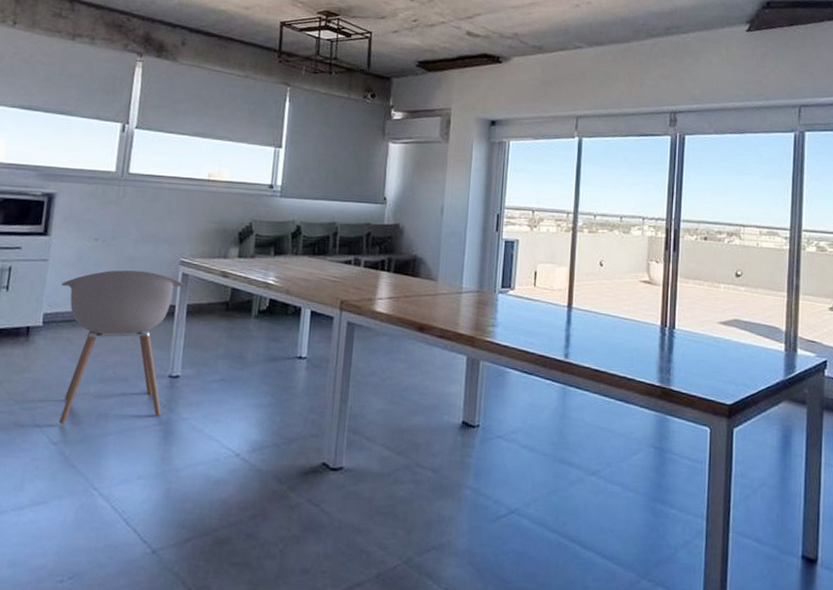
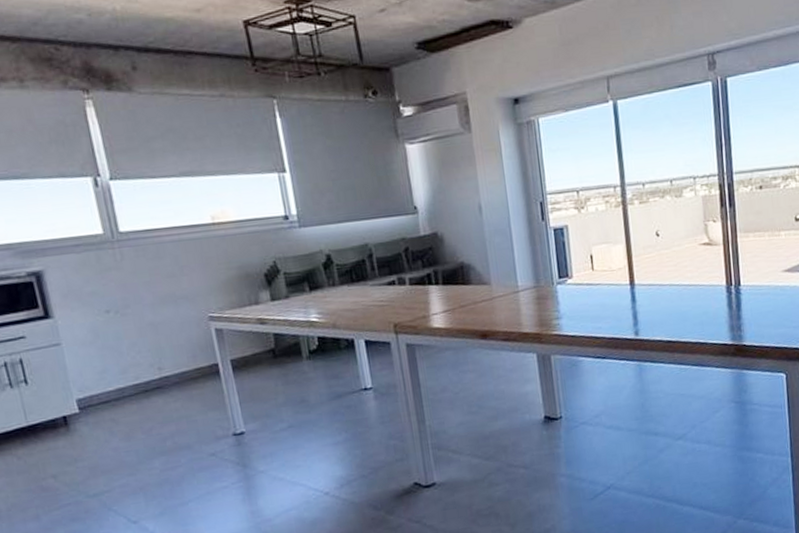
chair: present [58,270,184,424] -> none [84,334,237,503]

